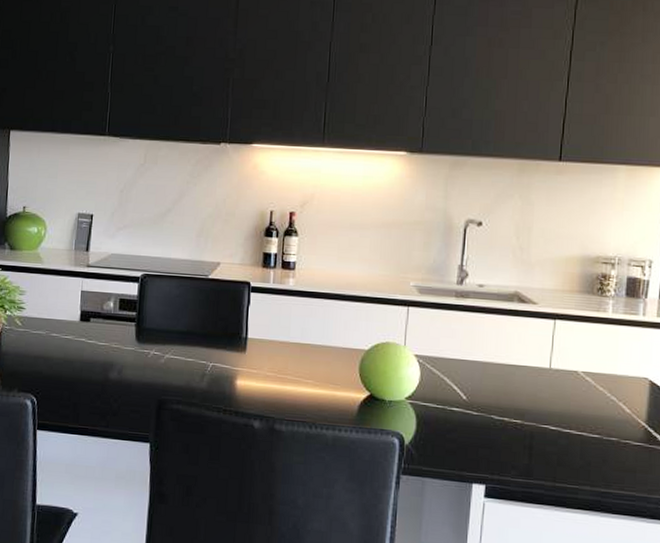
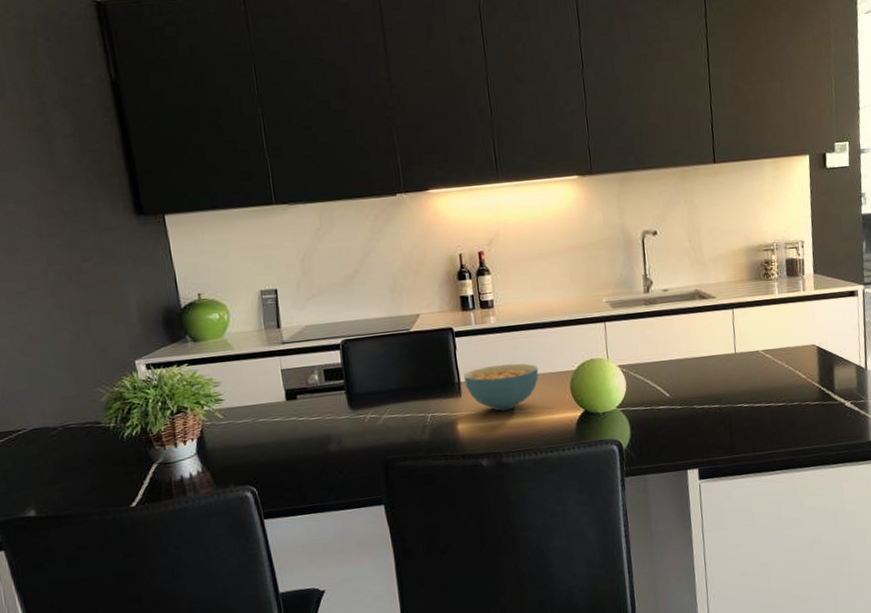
cereal bowl: none [252,327,330,377] -> present [464,363,539,411]

